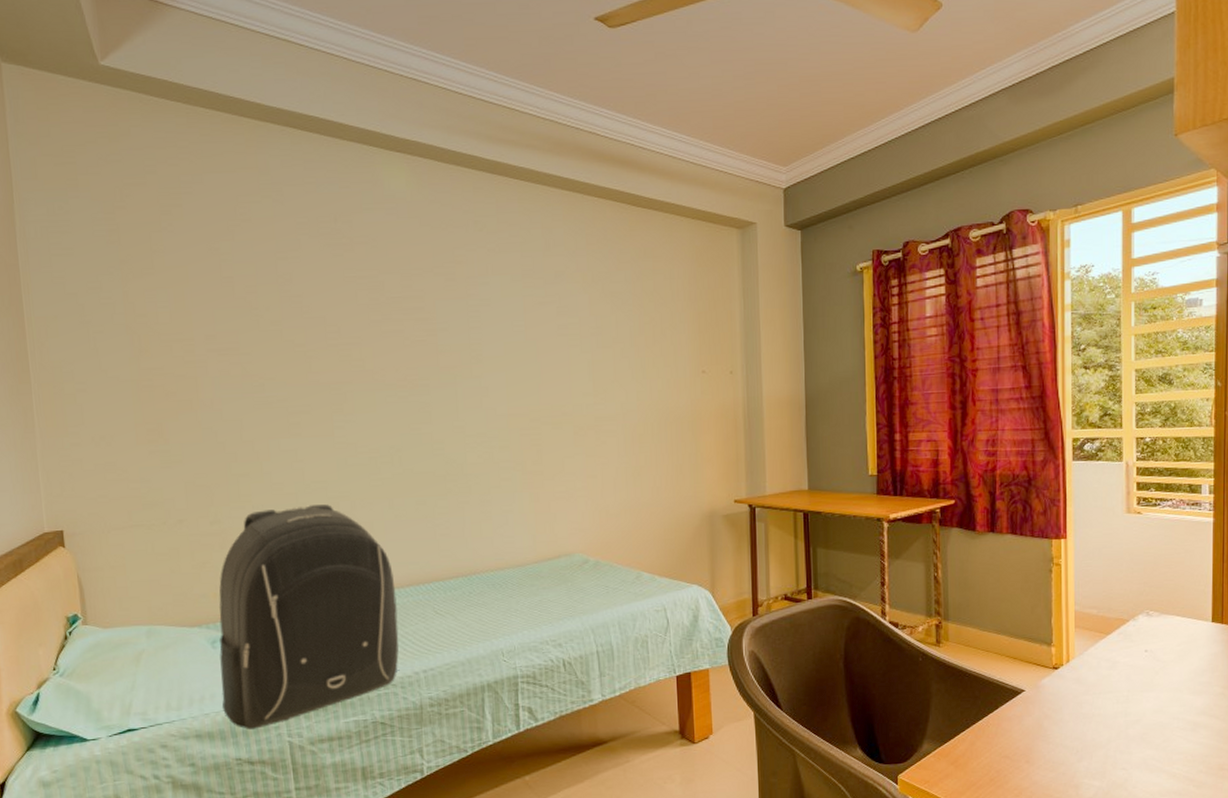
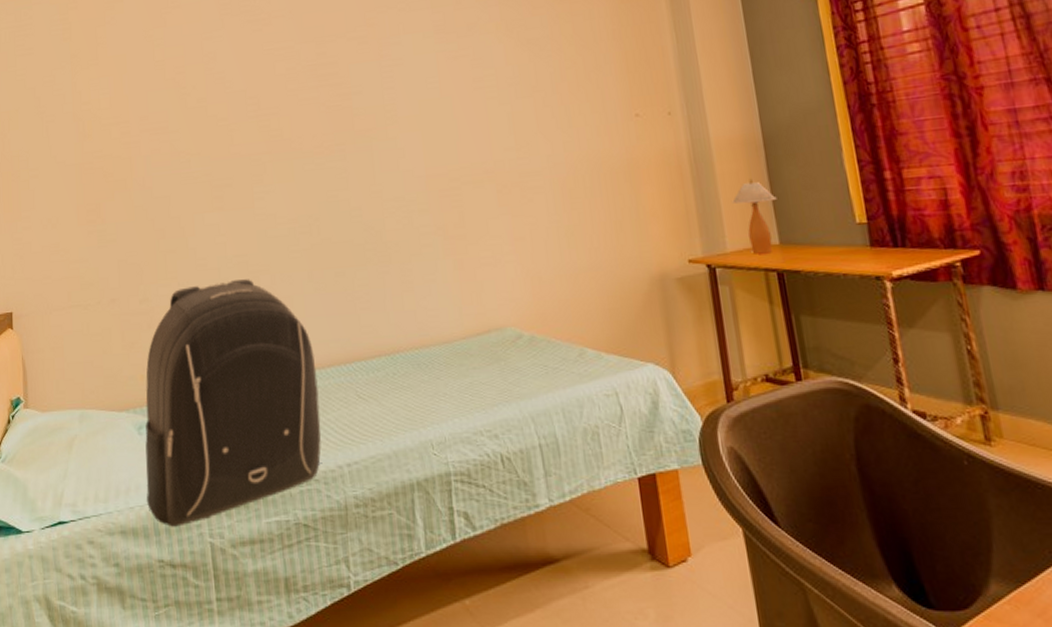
table lamp: none [775,433,811,497] -> present [732,178,777,254]

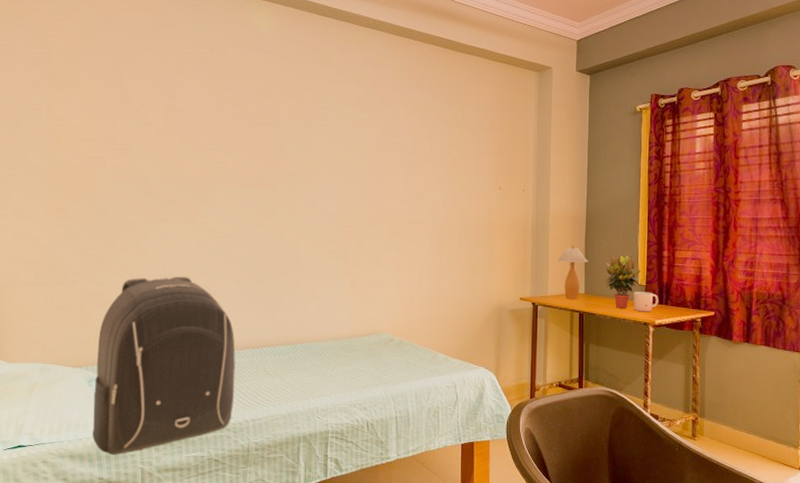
potted plant: none [802,183,861,260] -> present [605,255,641,308]
mug: none [850,231,892,262] -> present [633,292,658,312]

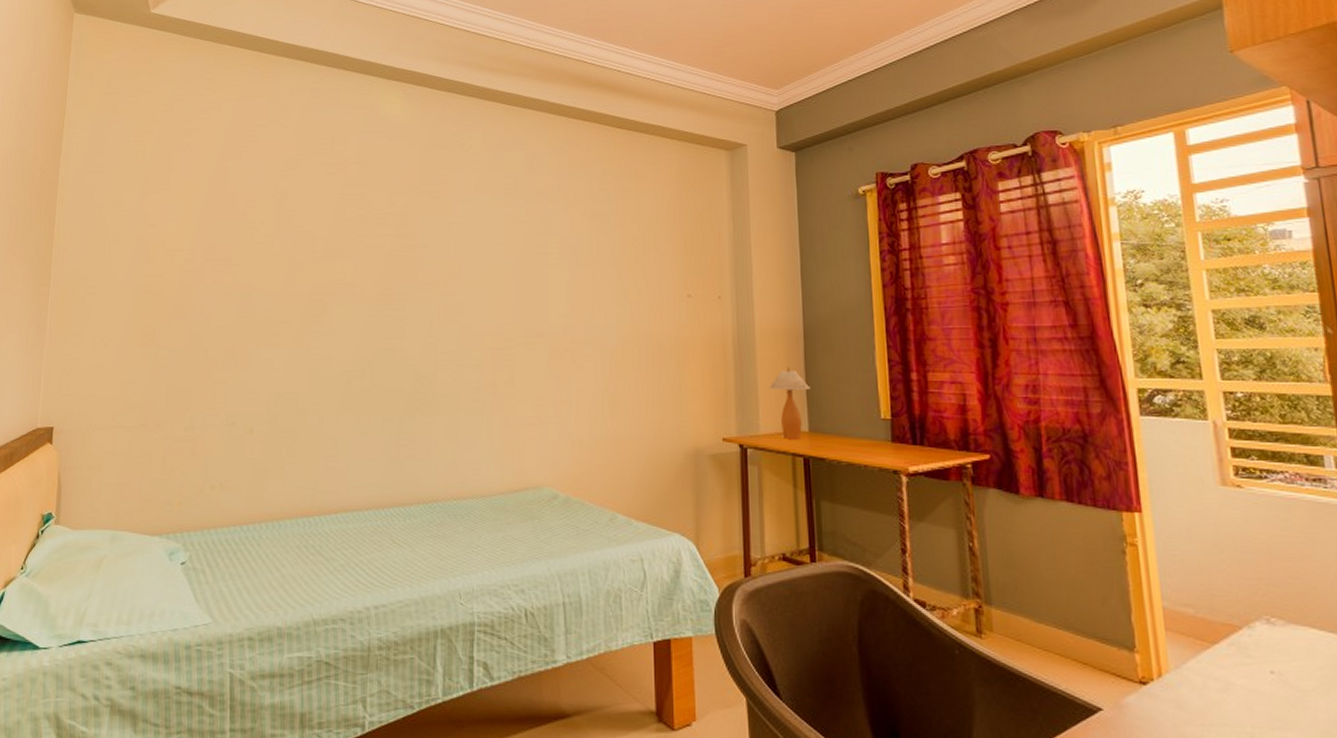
backpack: present [92,277,235,456] -> none [170,416,354,656]
potted plant: present [605,255,641,308] -> none [834,379,885,451]
mug: present [633,292,658,312] -> none [874,428,911,456]

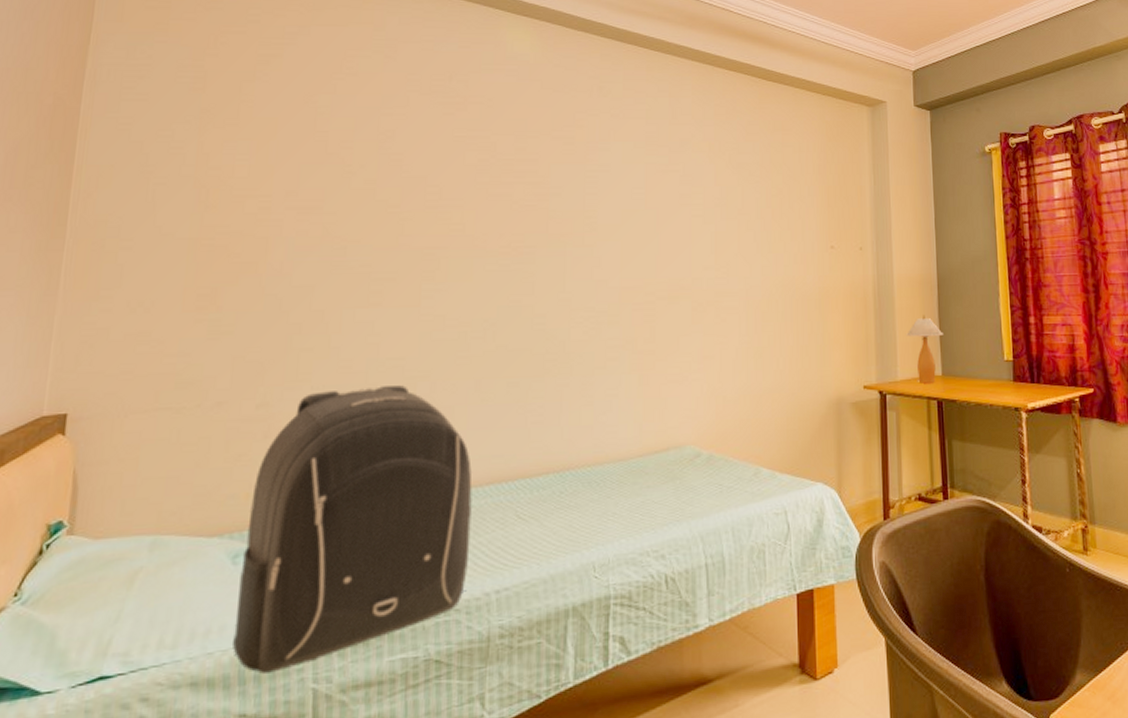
backpack: none [170,416,354,656] -> present [233,385,472,675]

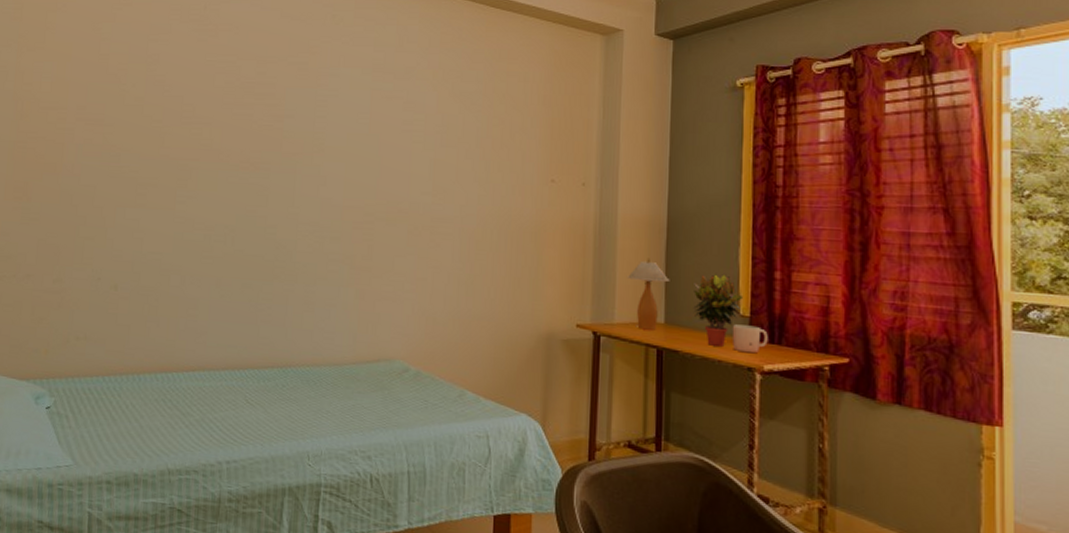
backpack: present [233,385,472,675] -> none [34,274,211,494]
potted plant: none [964,324,1008,391] -> present [693,274,744,347]
mug: none [999,368,1029,395] -> present [731,324,768,354]

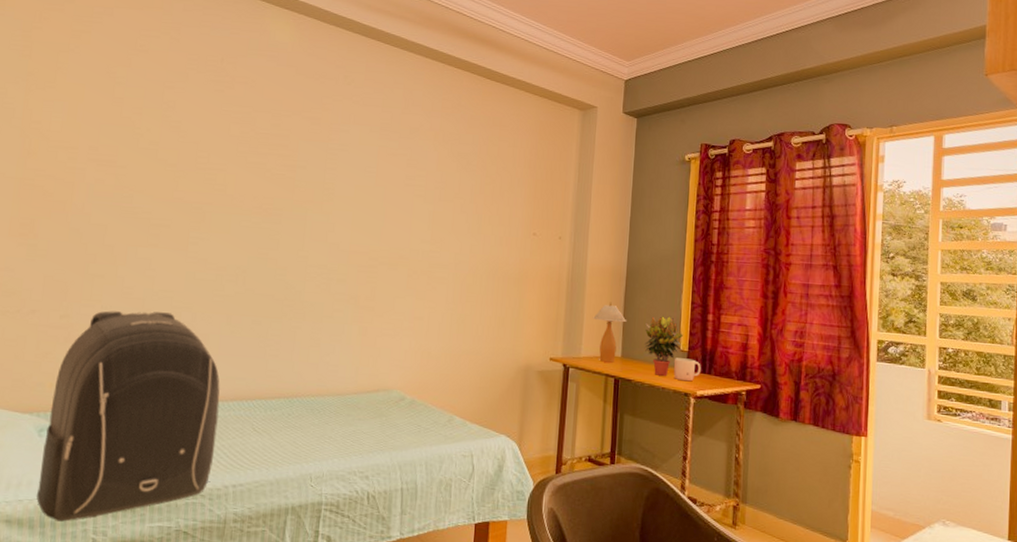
backpack: none [34,274,211,494] -> present [37,310,220,523]

